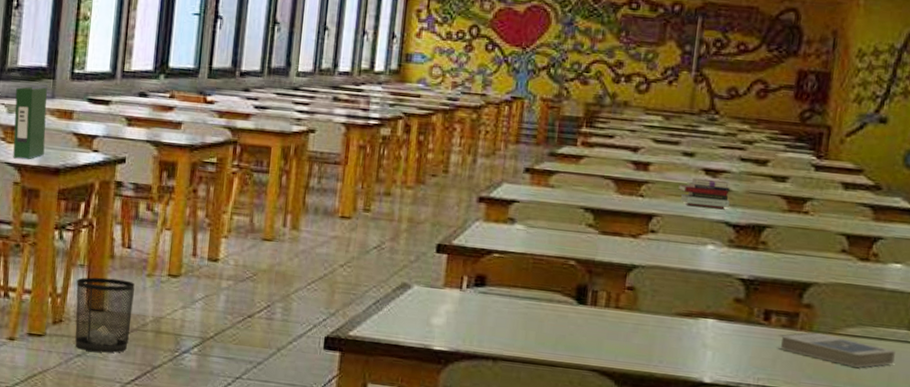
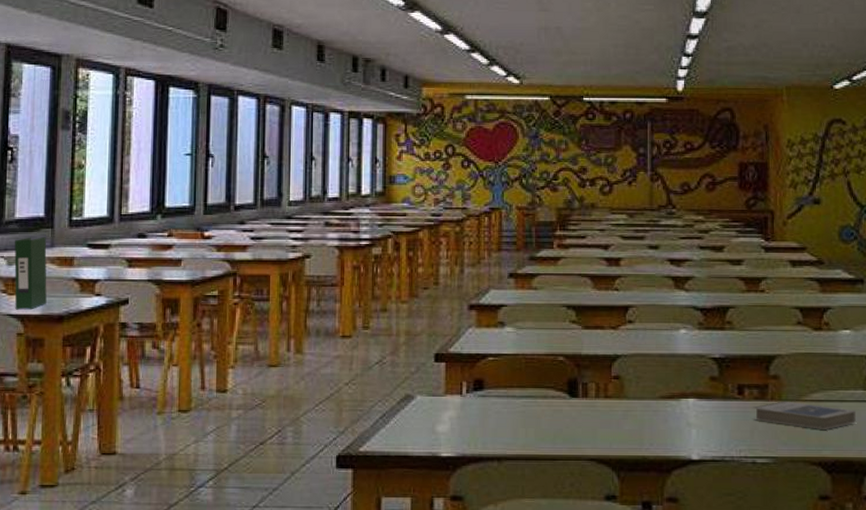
waste bin: present [75,277,135,353] -> none [87,420,145,496]
books: present [678,178,730,210] -> none [648,268,695,295]

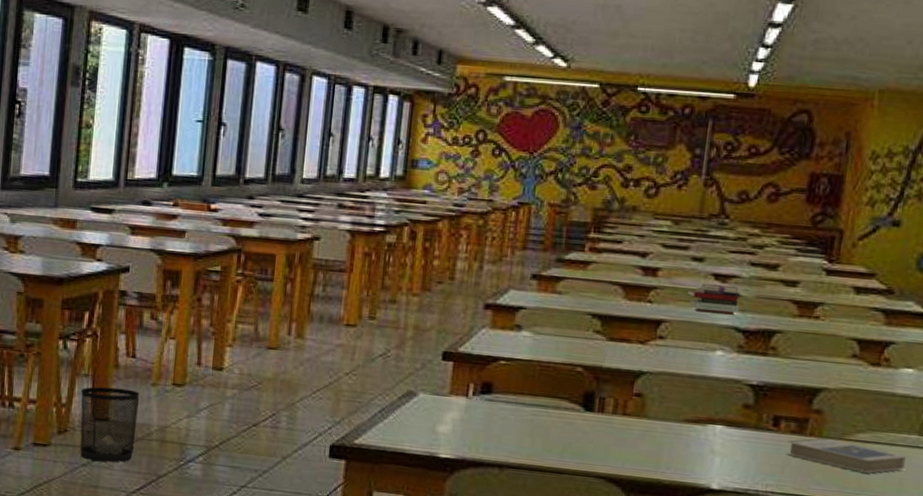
binder: present [14,237,47,310] -> none [16,195,50,270]
waste bin: none [87,420,145,496] -> present [80,387,139,462]
books: none [648,268,695,295] -> present [687,283,740,315]

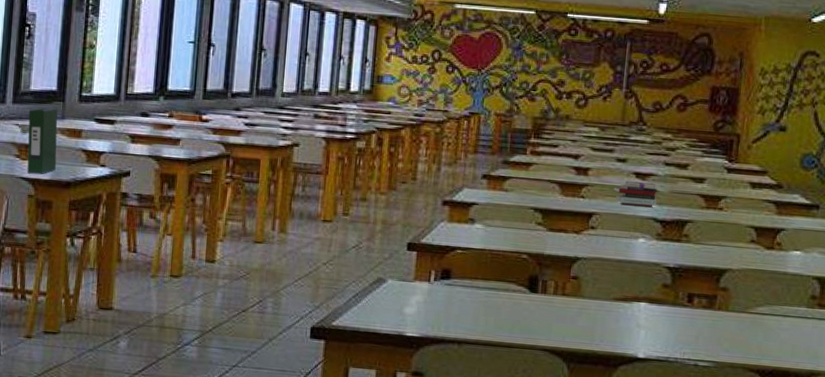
binder: none [16,195,50,270] -> present [27,108,58,175]
waste bin: present [80,387,139,462] -> none [87,279,140,347]
hardback book: present [786,438,906,474] -> none [699,311,797,342]

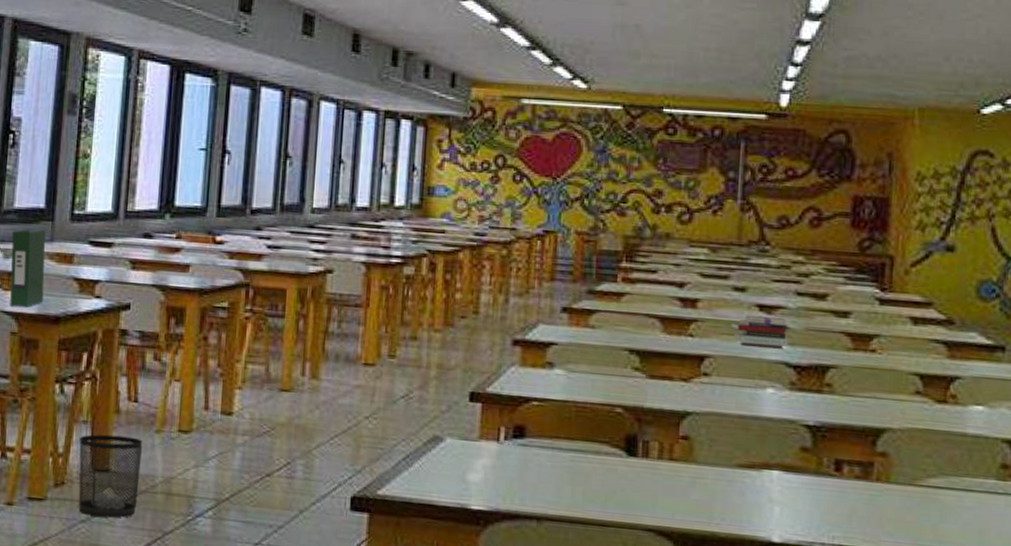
waste bin: none [87,279,140,347] -> present [78,434,142,518]

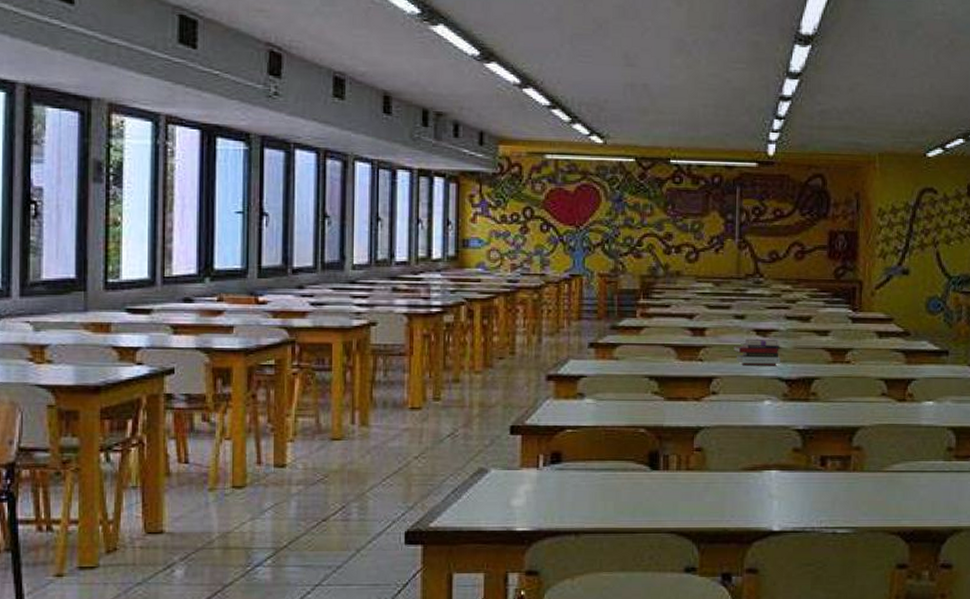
binder: present [10,229,46,308] -> none [42,300,81,380]
waste bin: present [78,434,142,518] -> none [130,497,196,577]

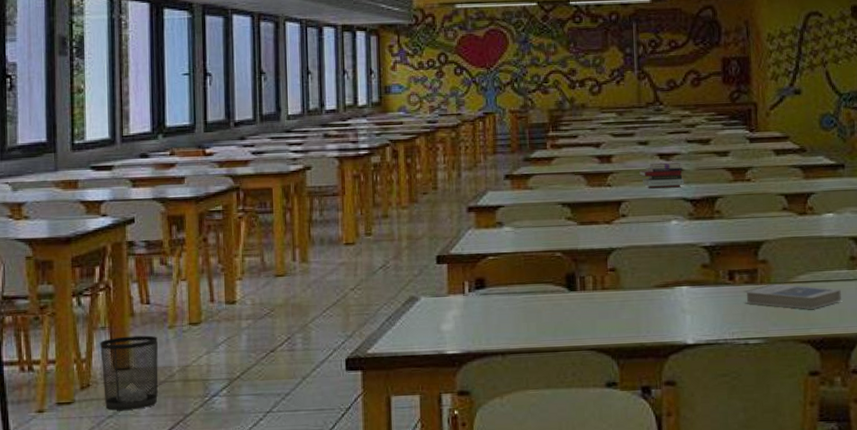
waste bin: none [130,497,196,577] -> present [100,335,159,410]
hardback book: none [835,472,935,501] -> present [743,283,841,310]

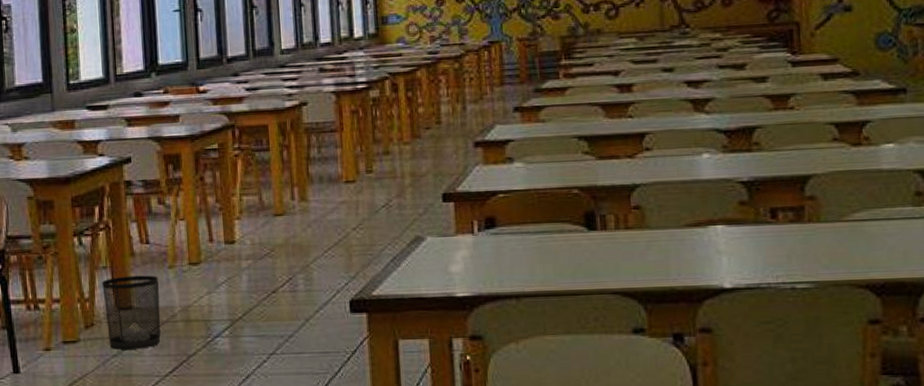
books: present [639,162,684,189] -> none [664,90,716,119]
hardback book: present [743,283,841,310] -> none [788,222,906,252]

